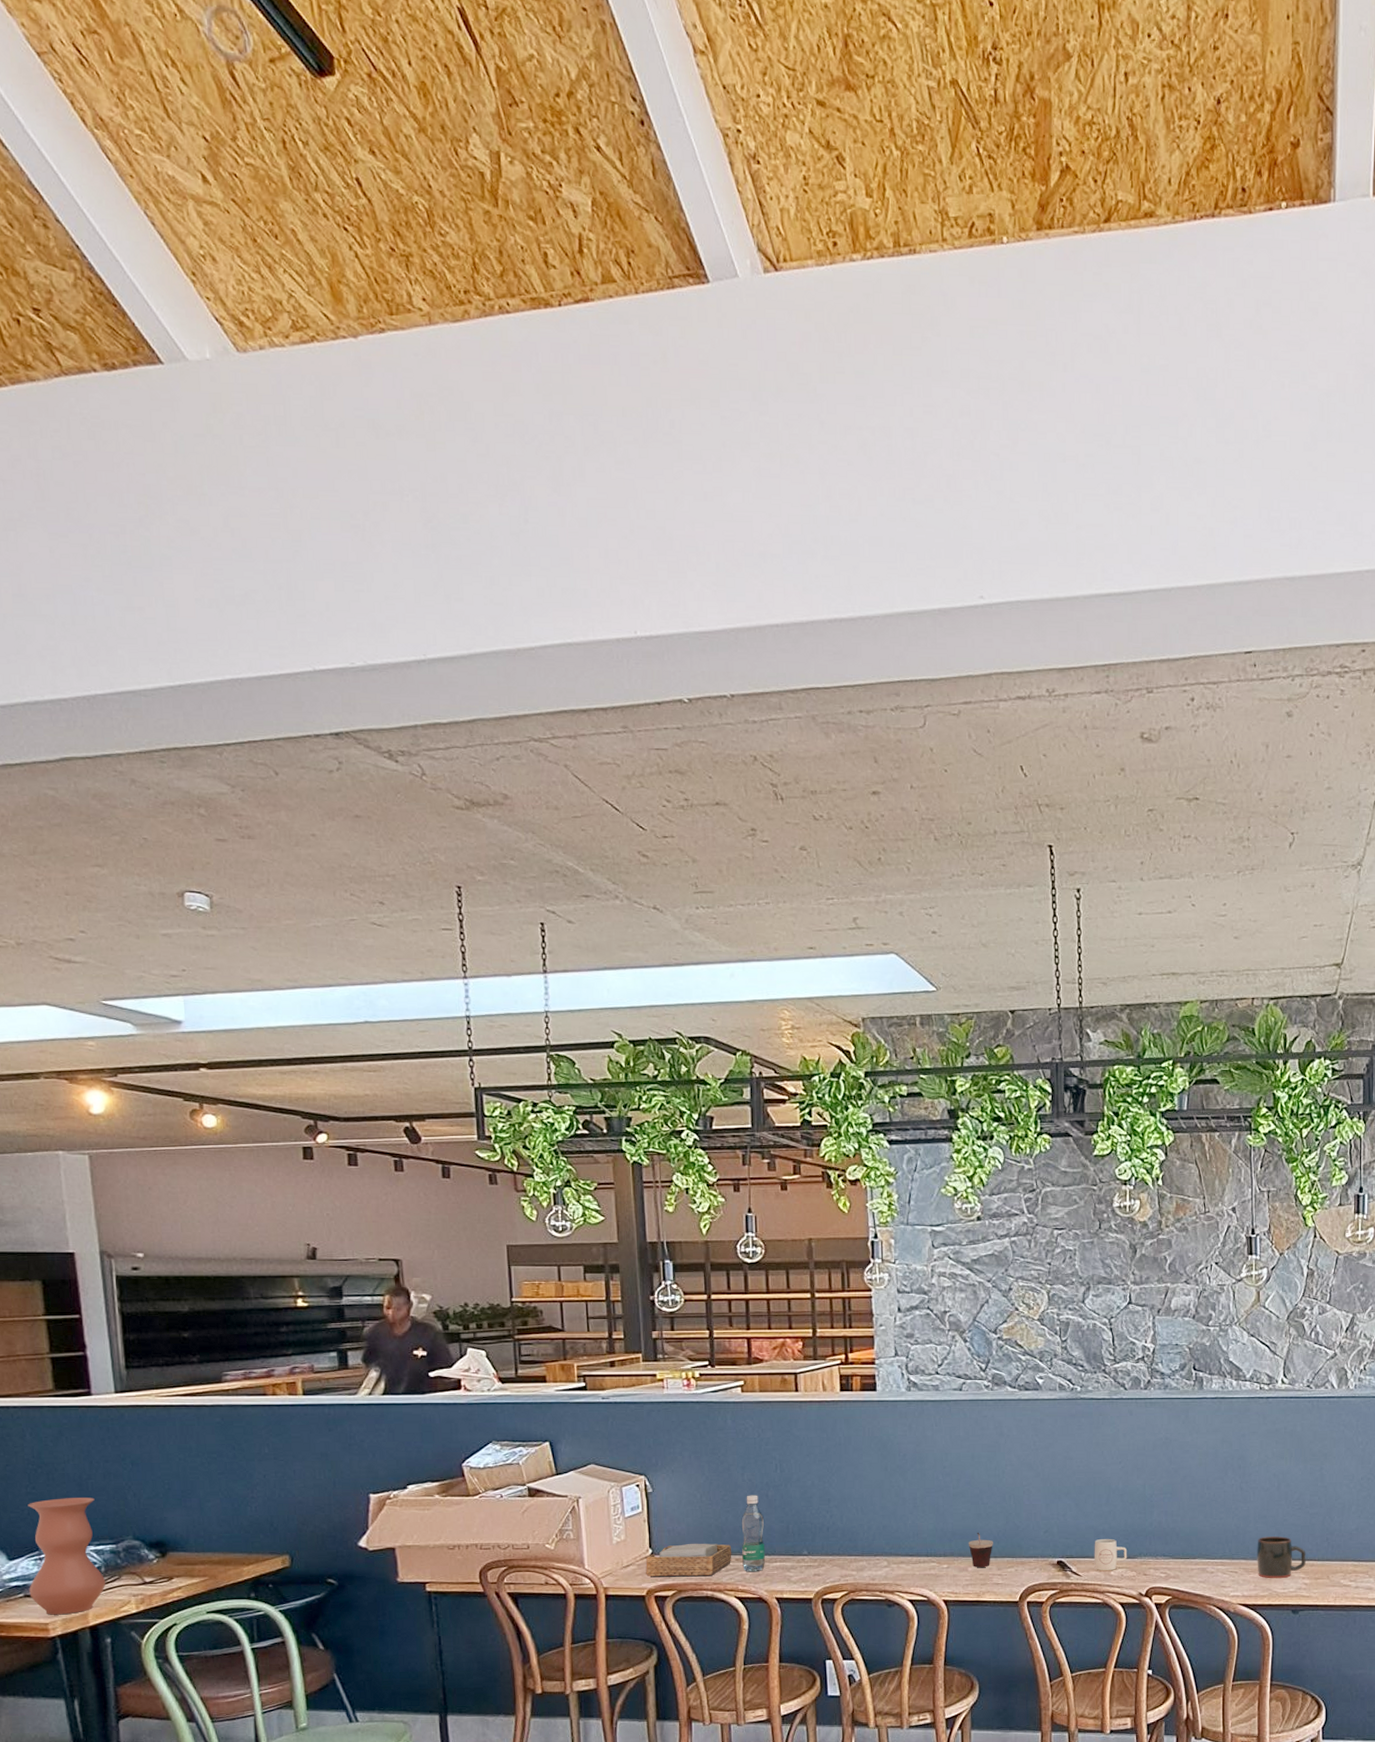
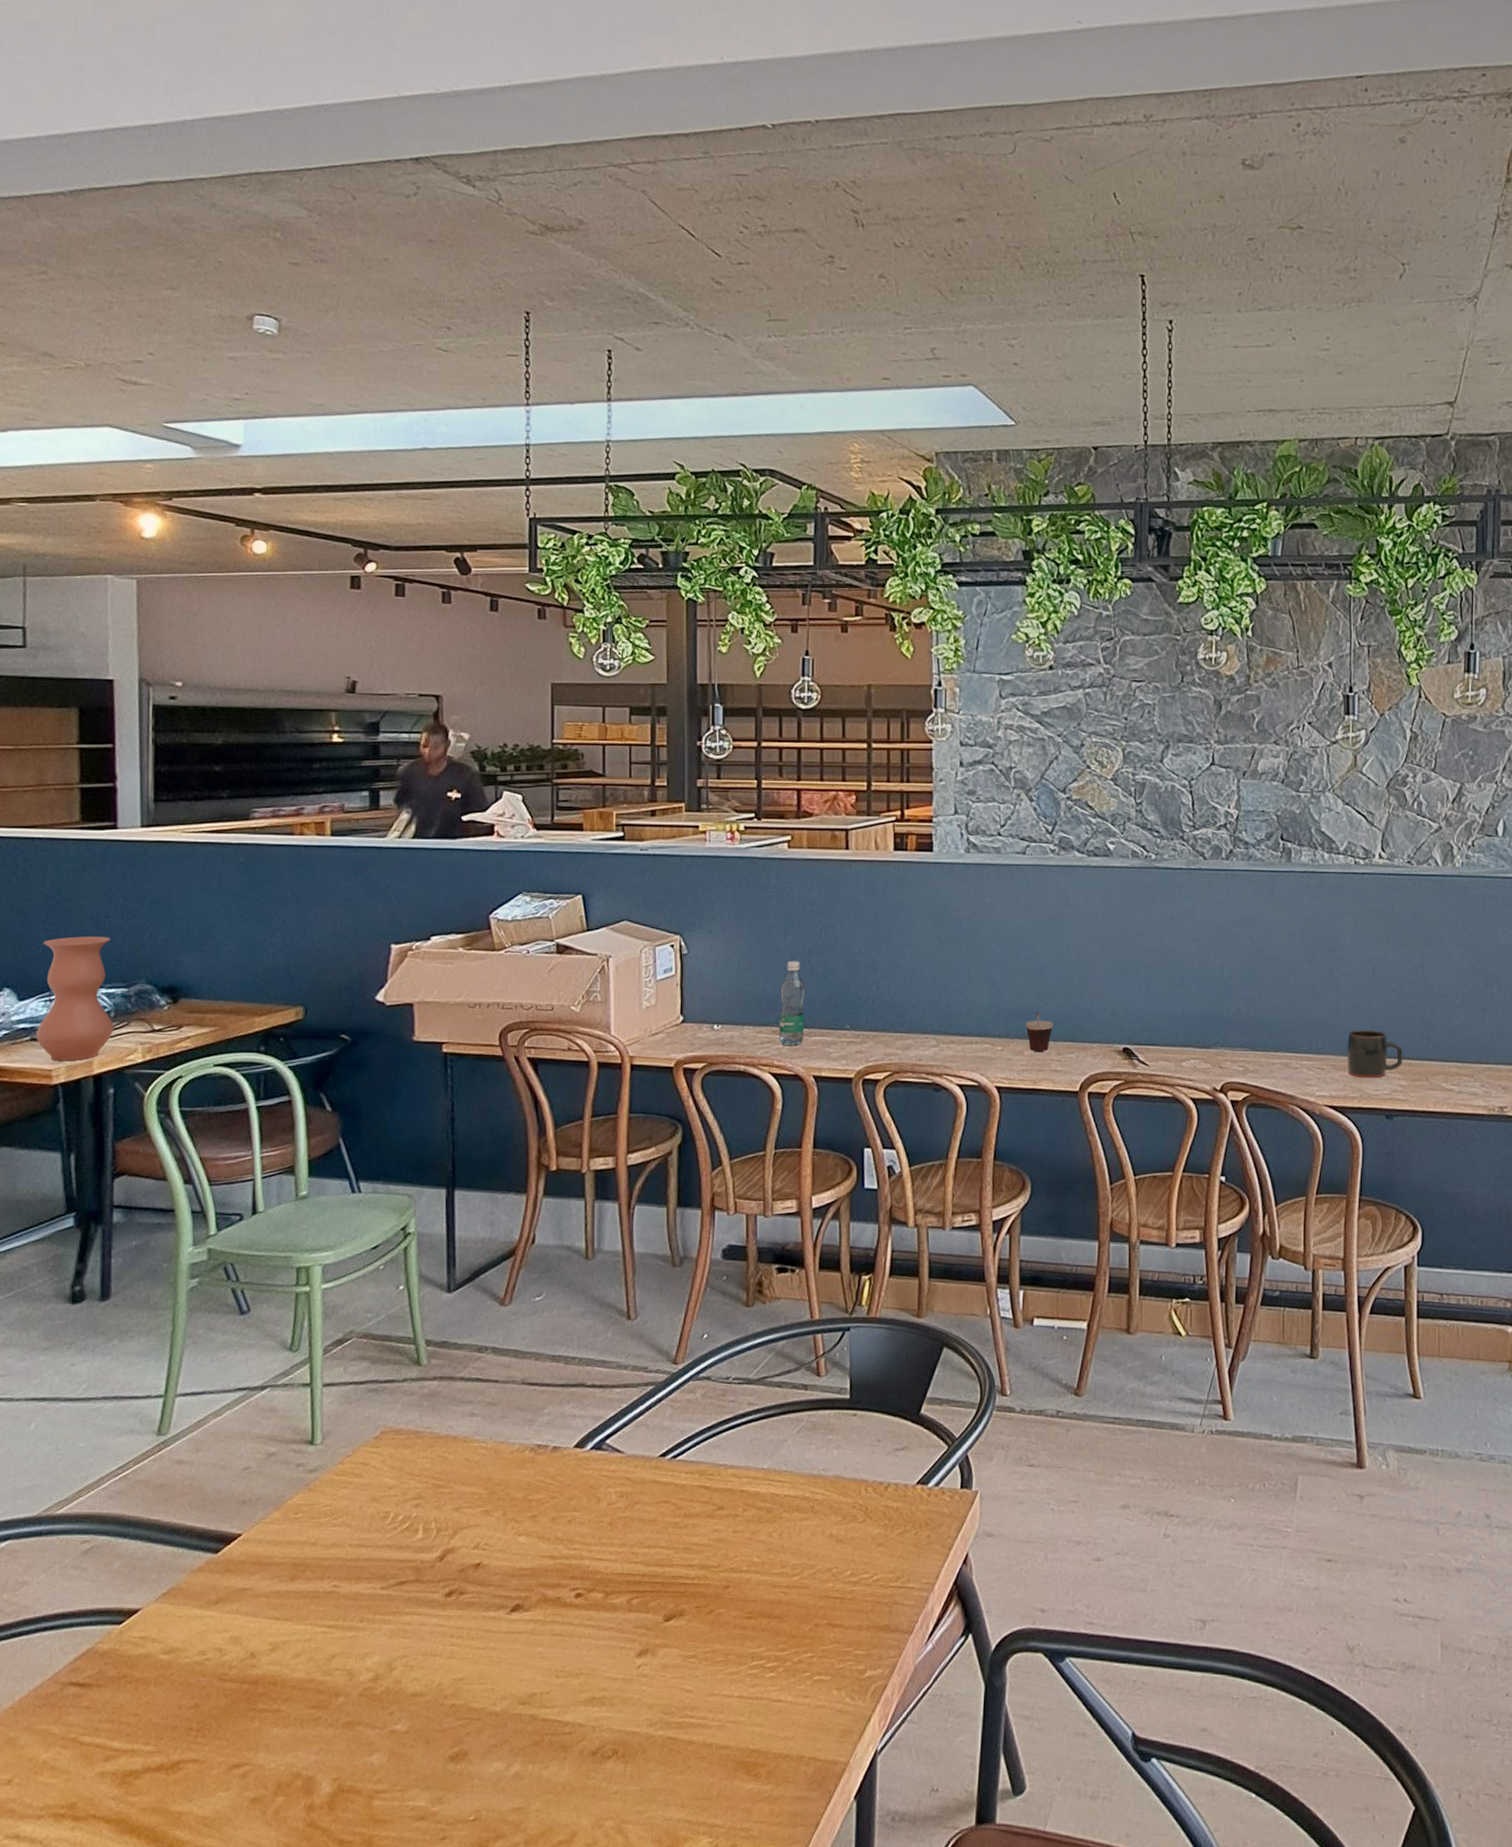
napkin holder: present [645,1543,732,1577] -> none [675,1011,769,1049]
mug: present [1094,1538,1128,1571] -> none [1164,1024,1202,1062]

